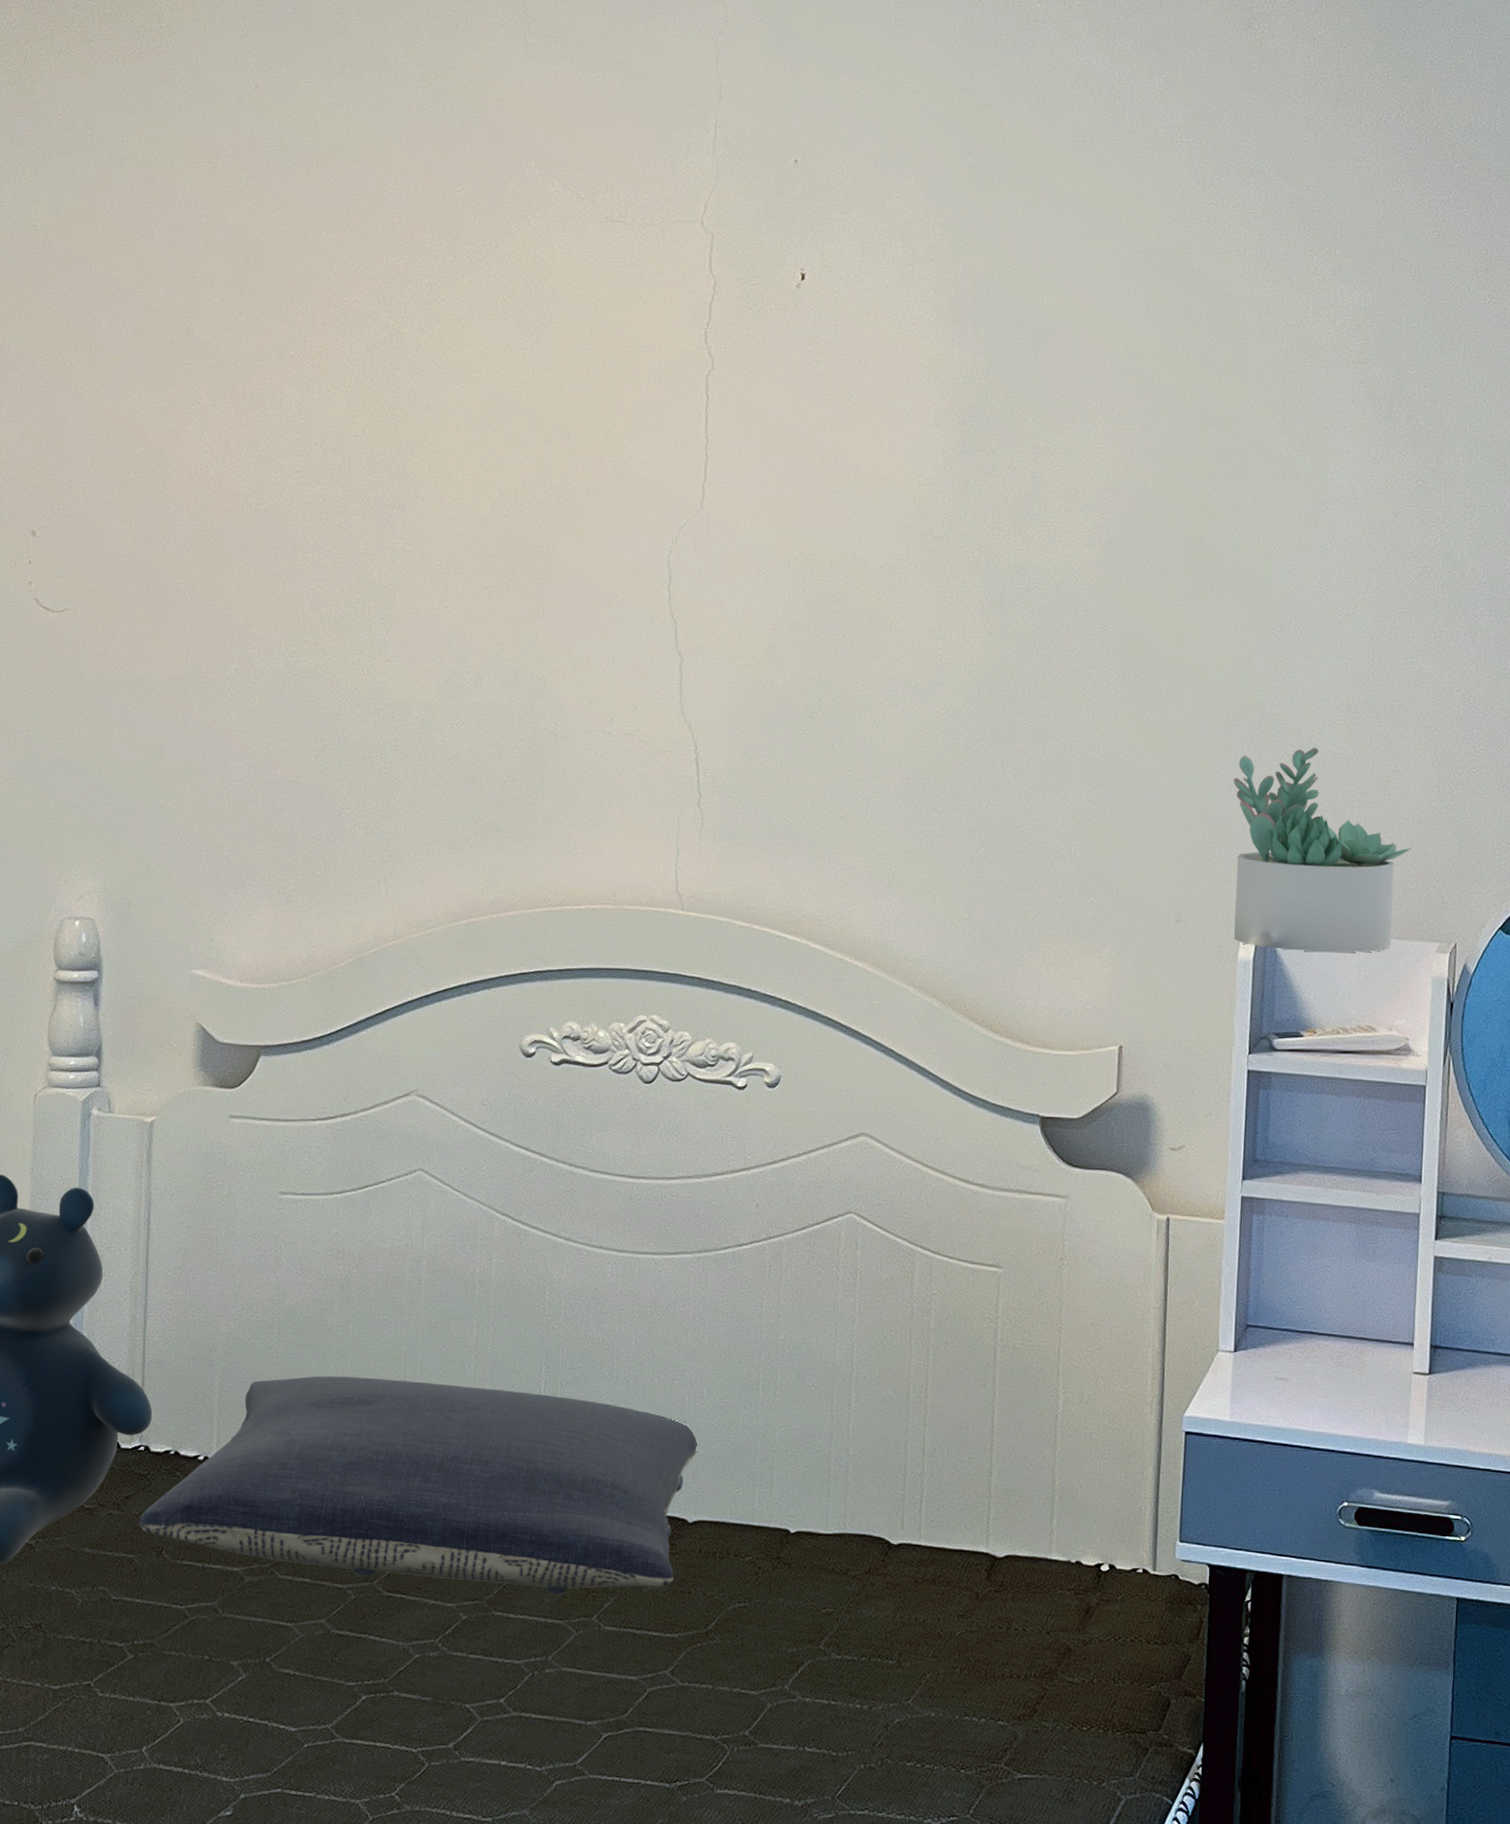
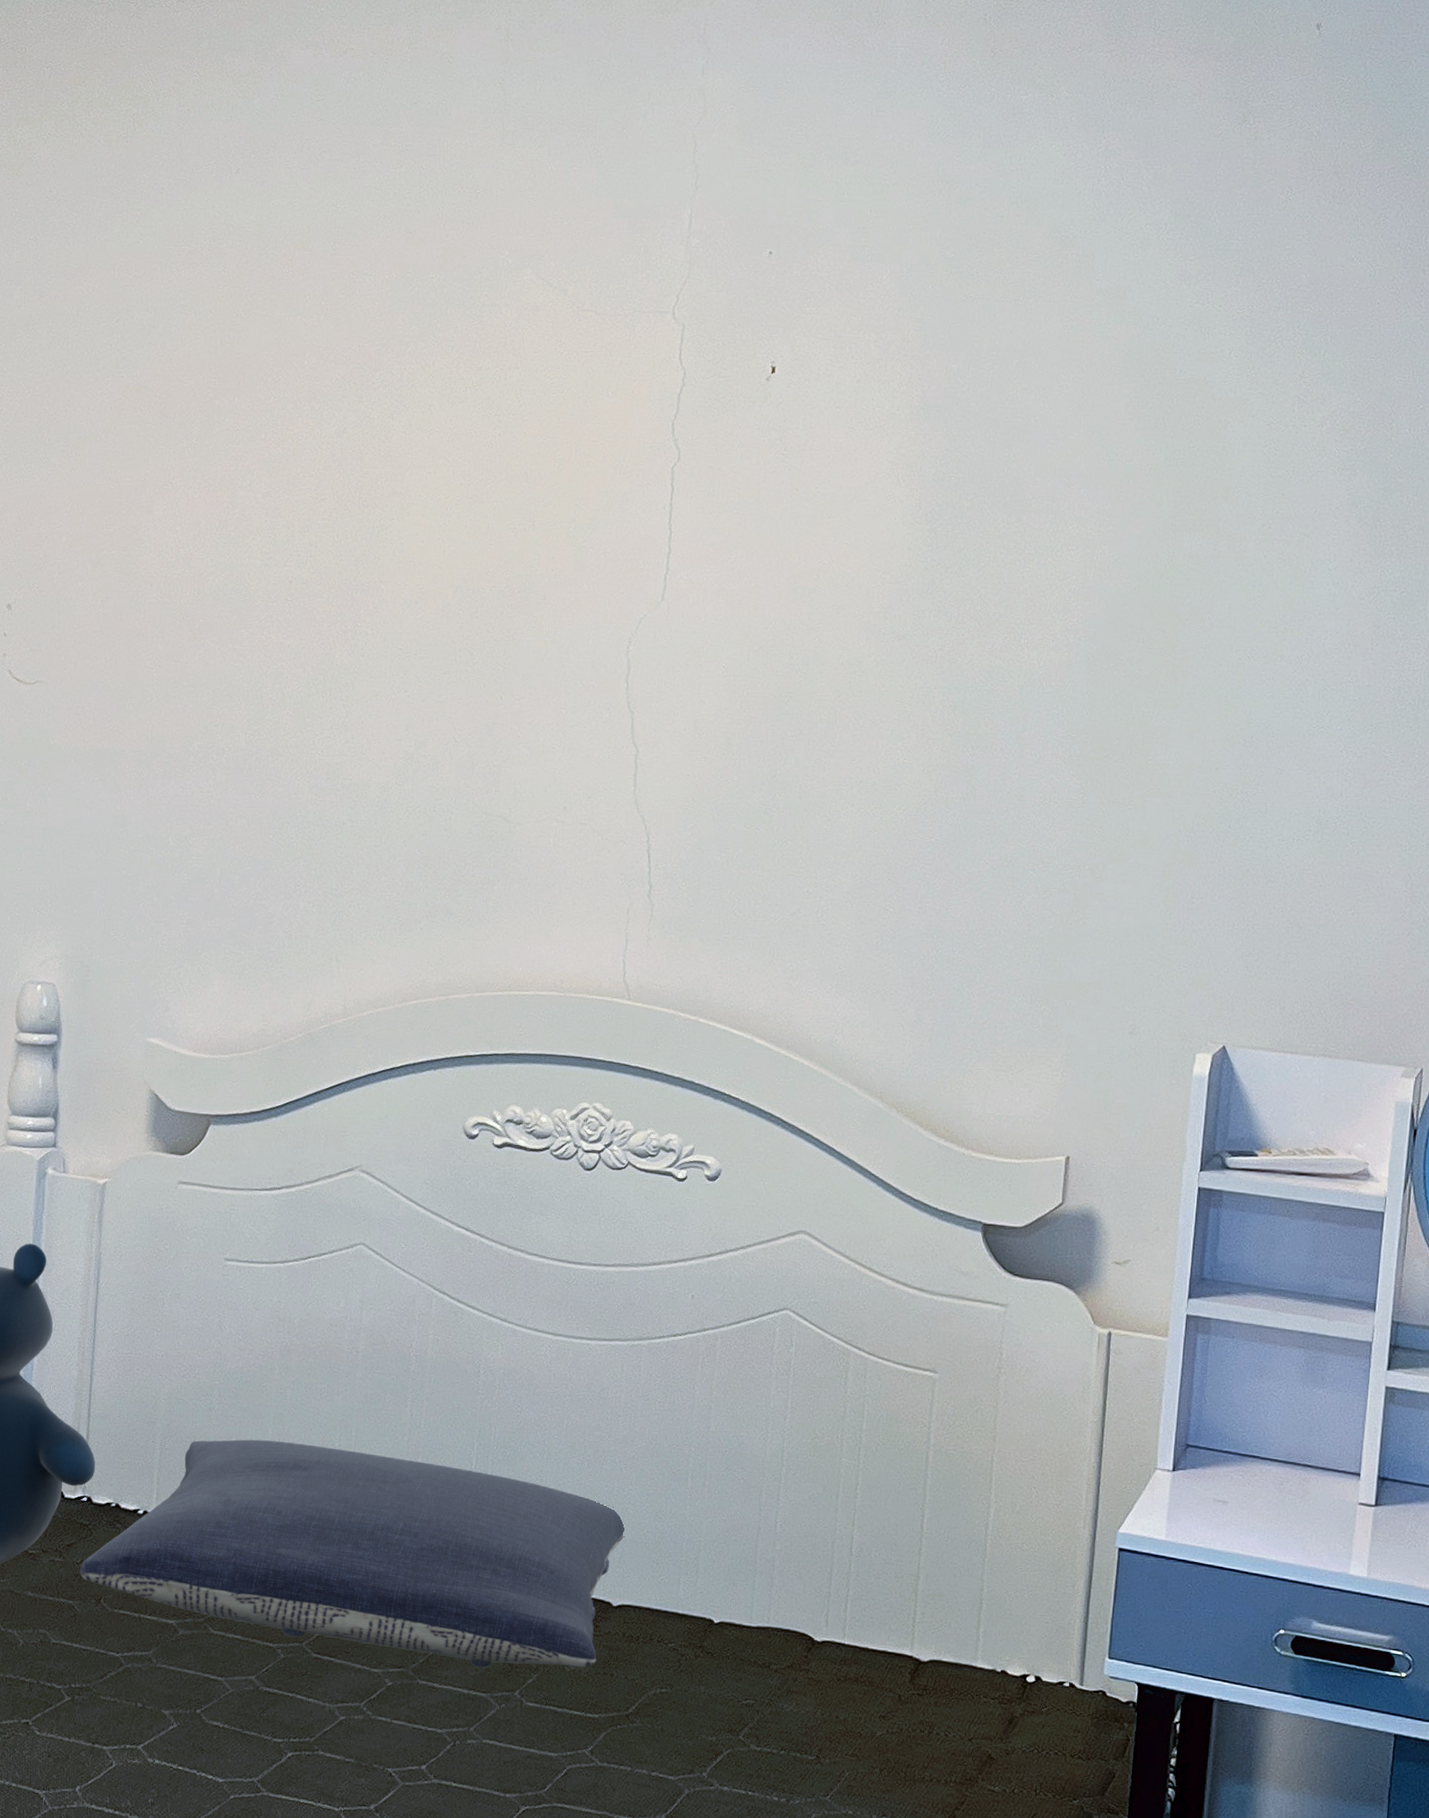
succulent plant: present [1233,747,1412,953] -> none [1189,862,1380,1074]

